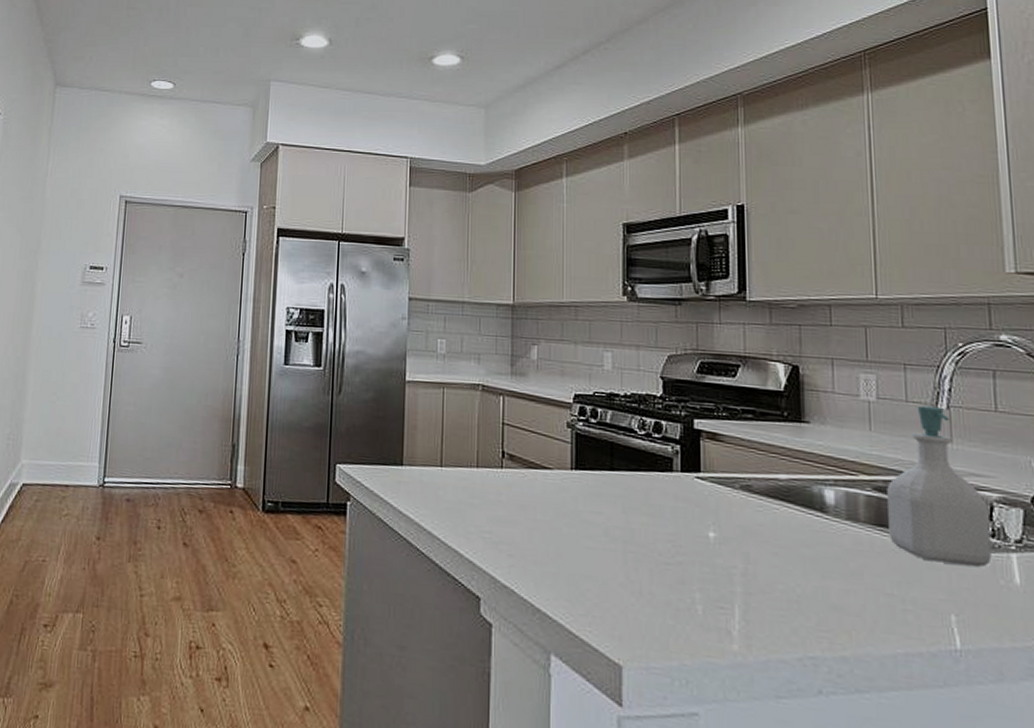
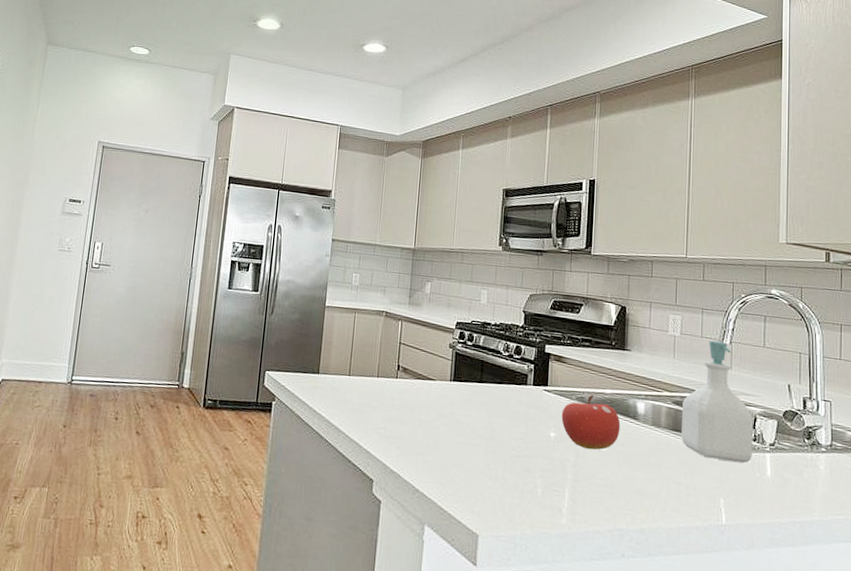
fruit: none [722,482,804,554] -> present [561,395,621,450]

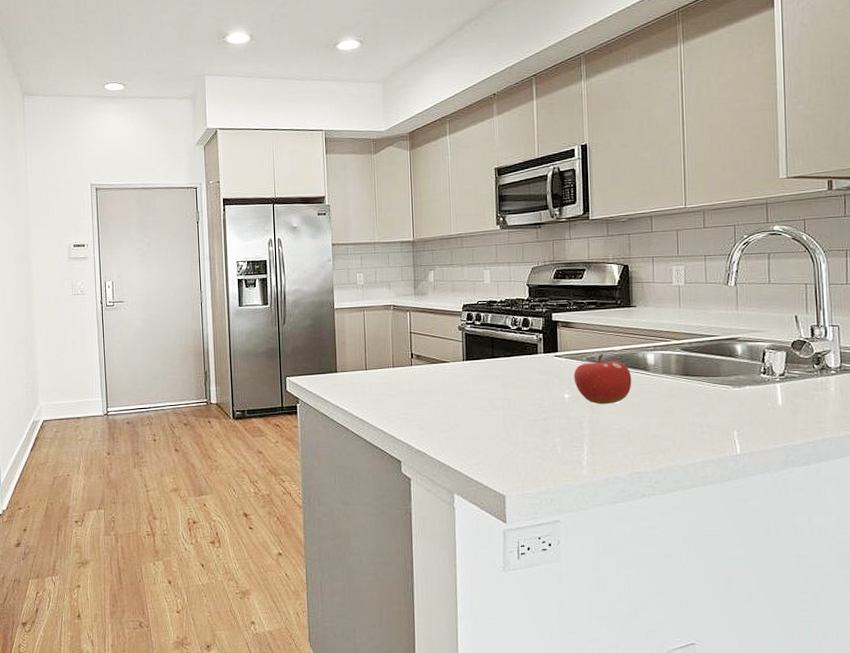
soap bottle: present [681,340,754,464] -> none [691,284,763,397]

